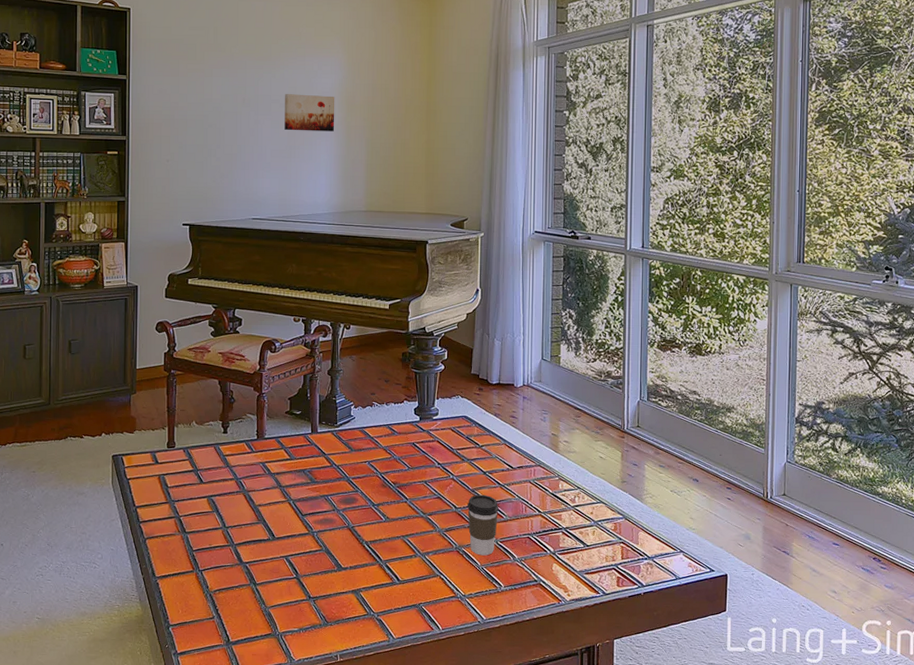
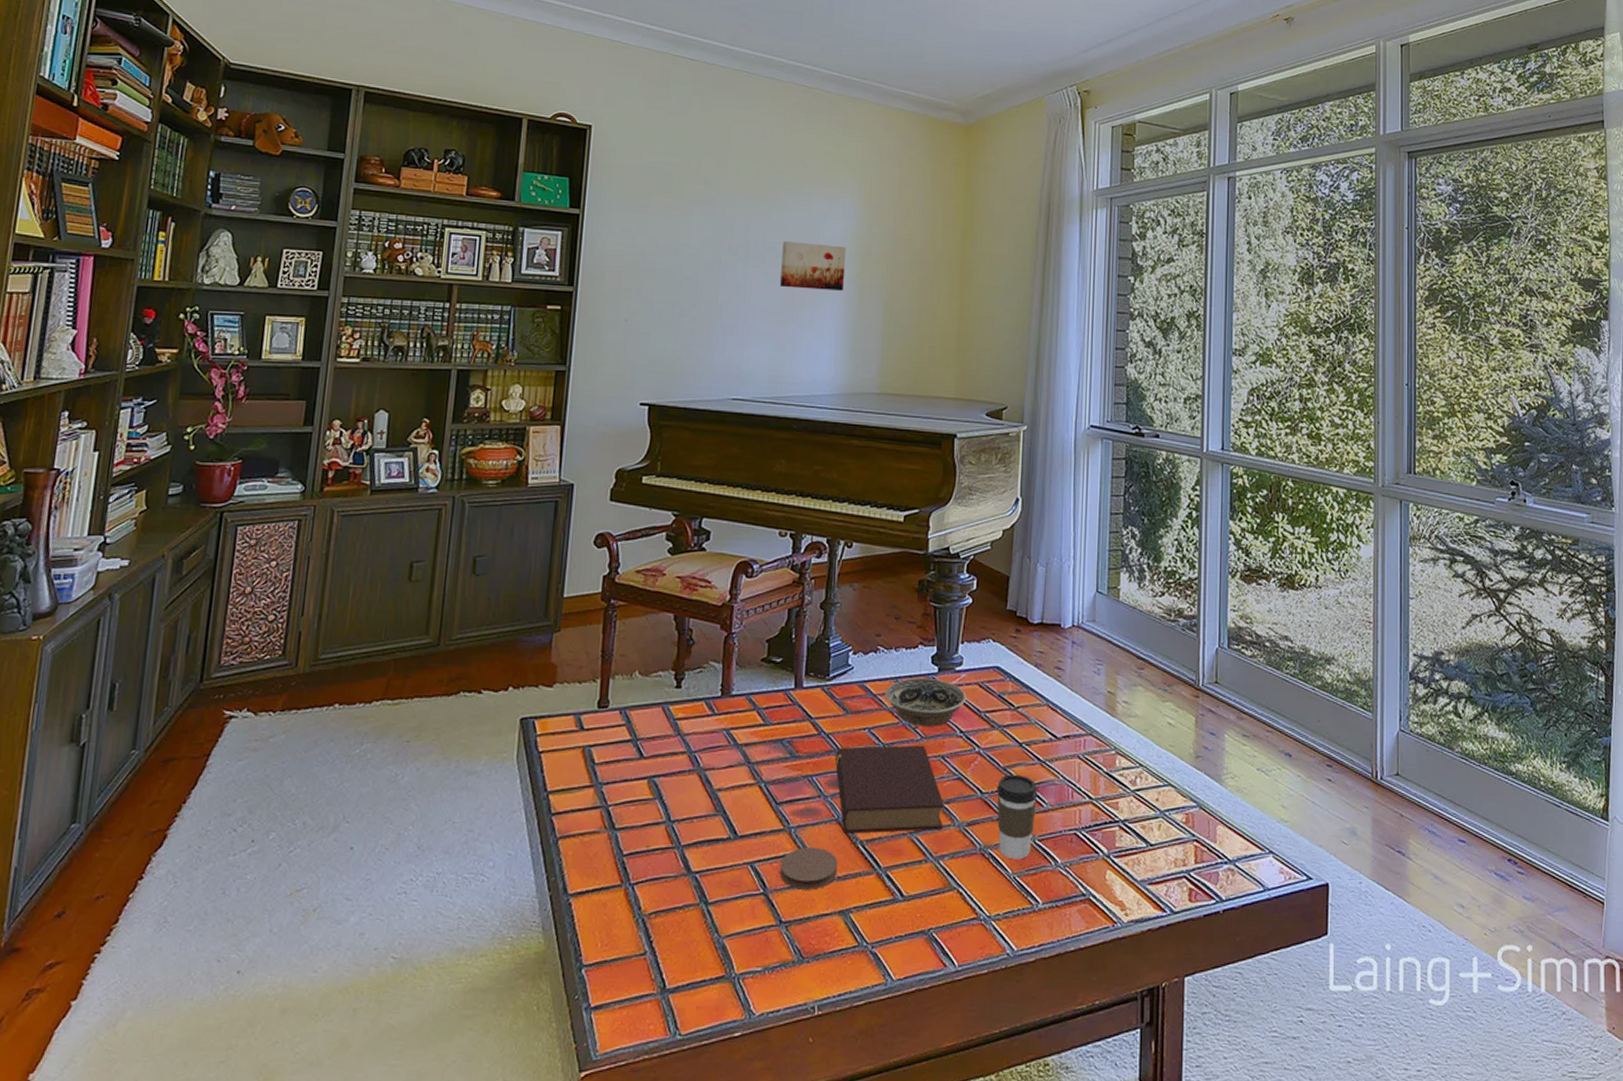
coaster: none [307,545,350,575] -> present [779,846,838,890]
book: none [345,473,428,537] -> present [835,745,944,834]
bowl: none [380,424,443,463] -> present [885,677,967,730]

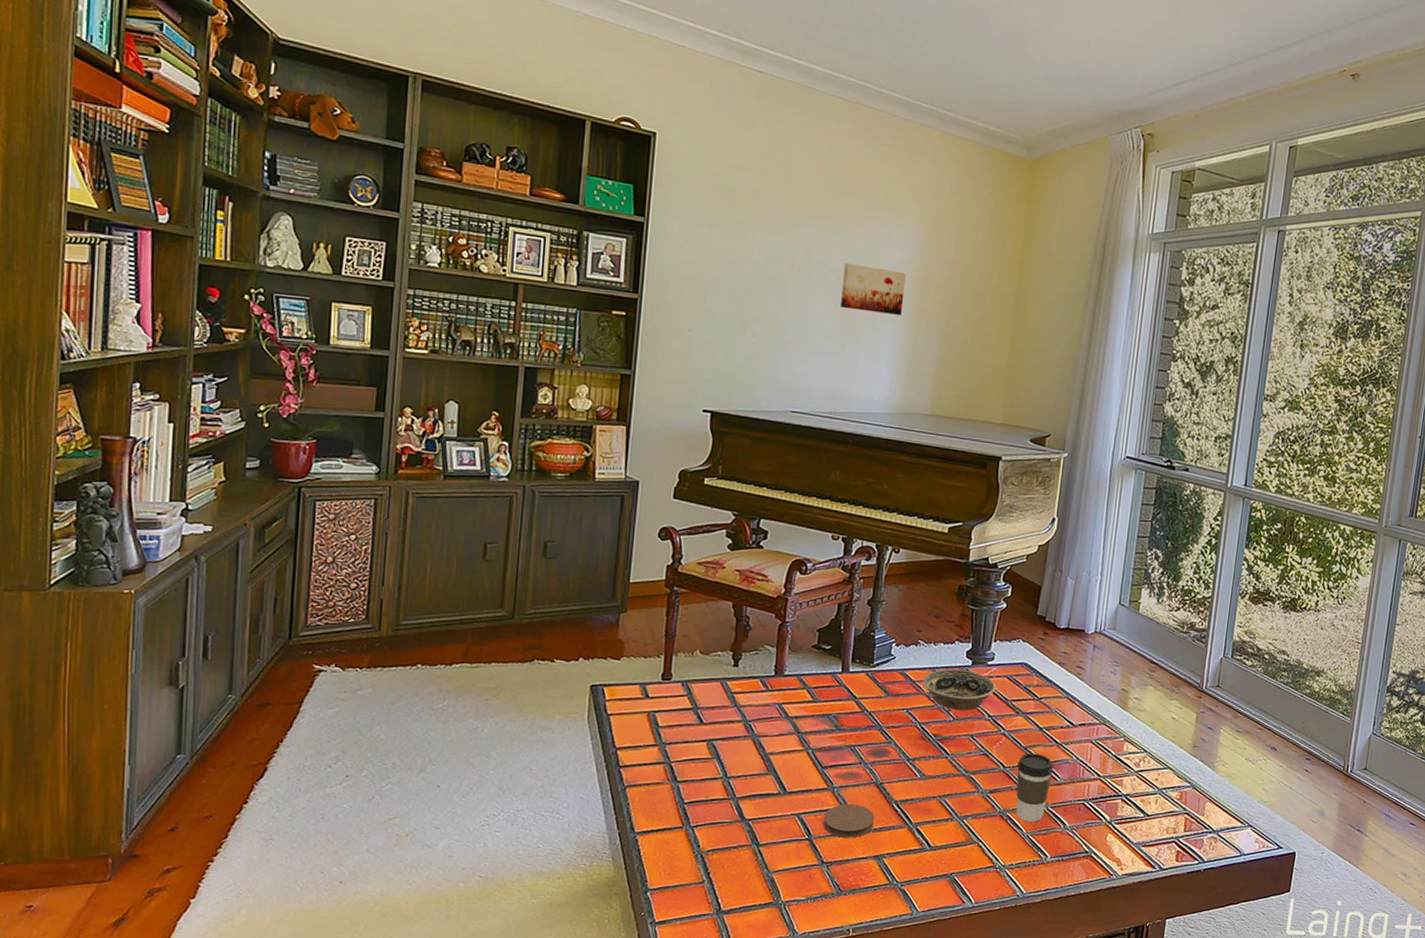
book: present [835,745,944,834] -> none [875,723,971,795]

